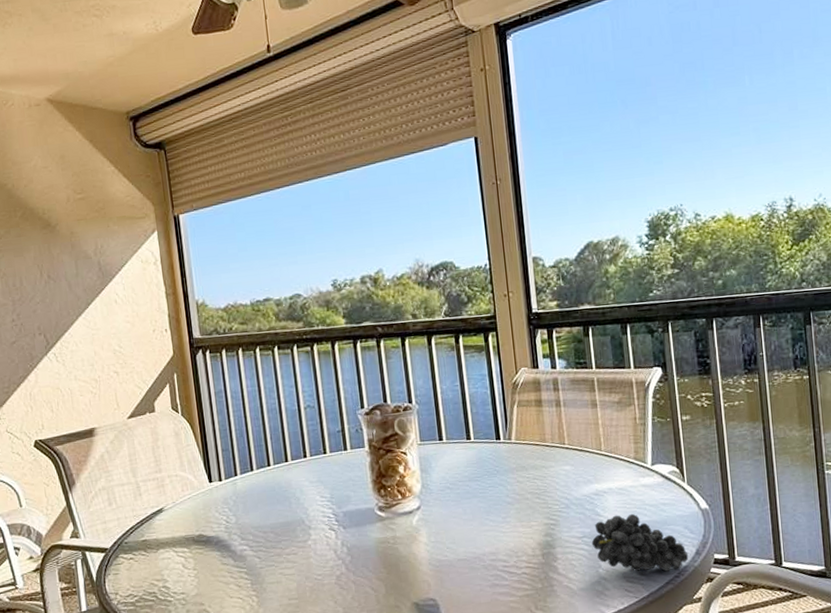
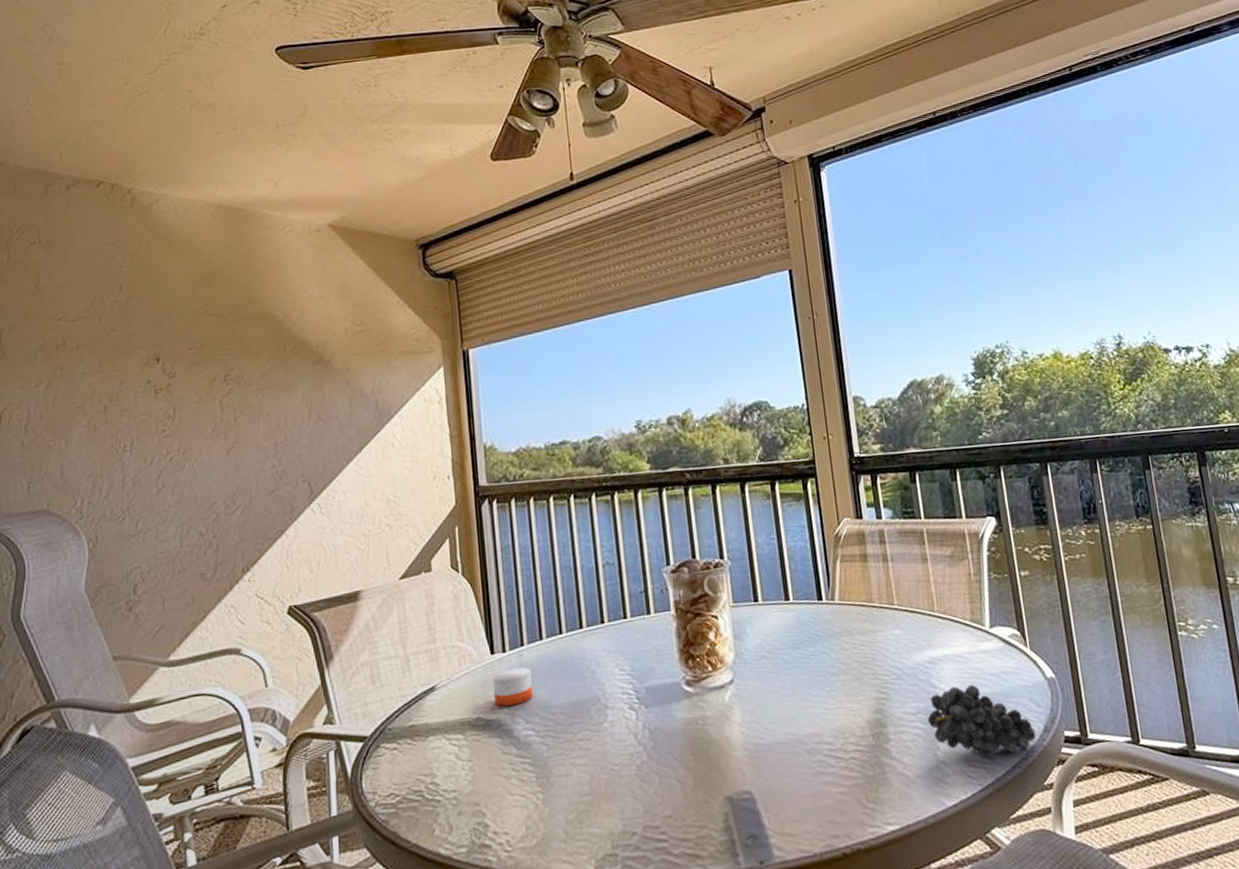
candle: none [212,494,246,526] -> present [493,667,533,707]

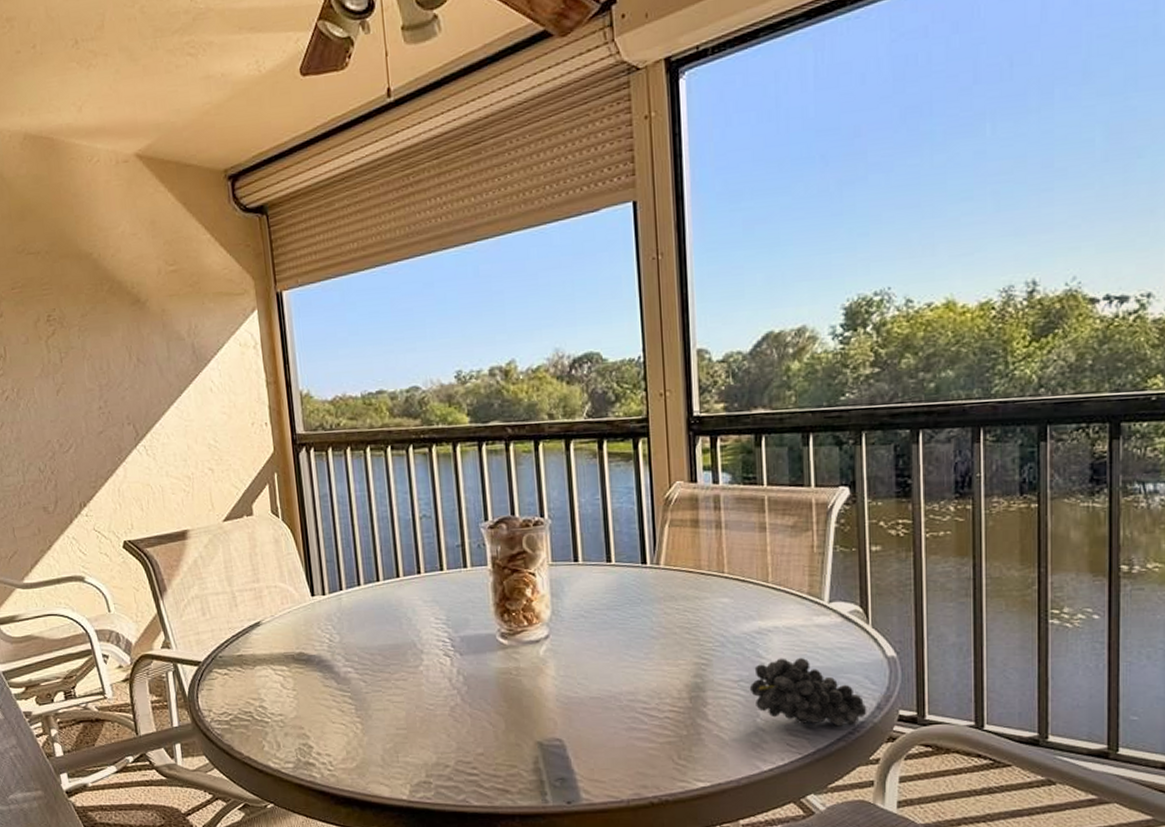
candle: present [493,667,533,707] -> none [314,610,352,644]

